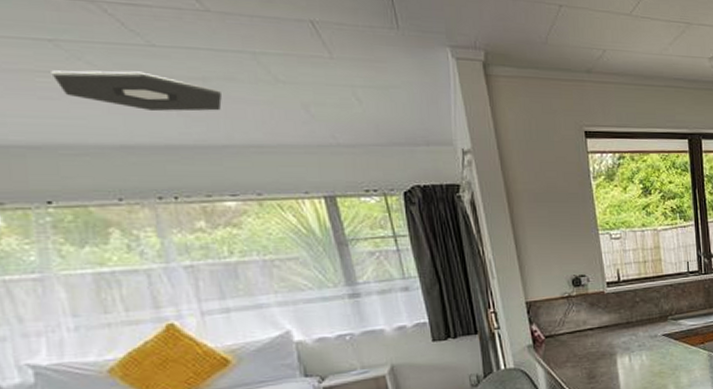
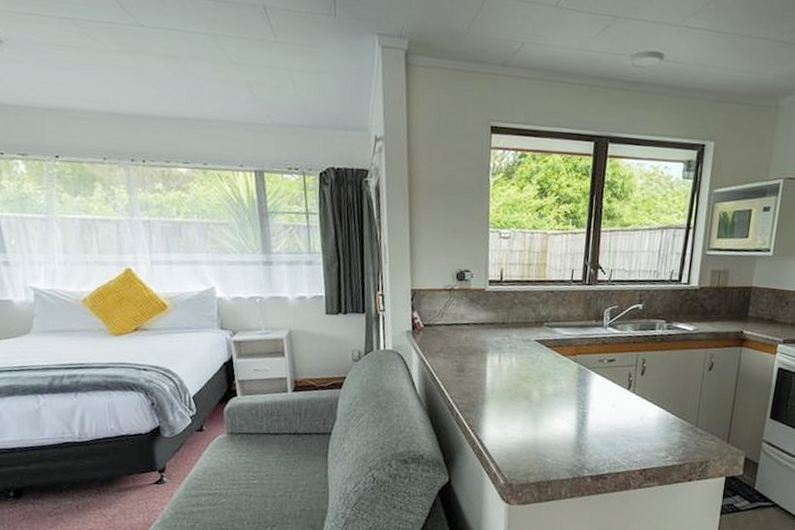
ceiling light: present [51,70,222,112] -> none [68,45,186,87]

